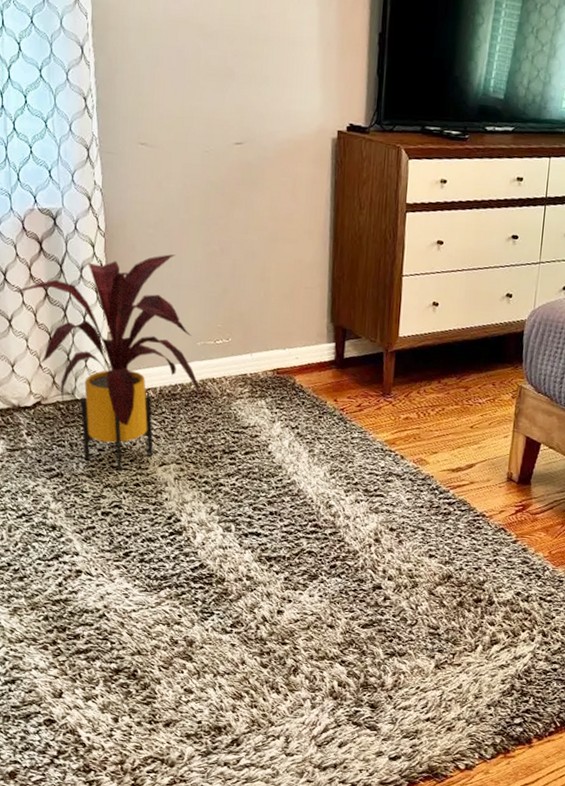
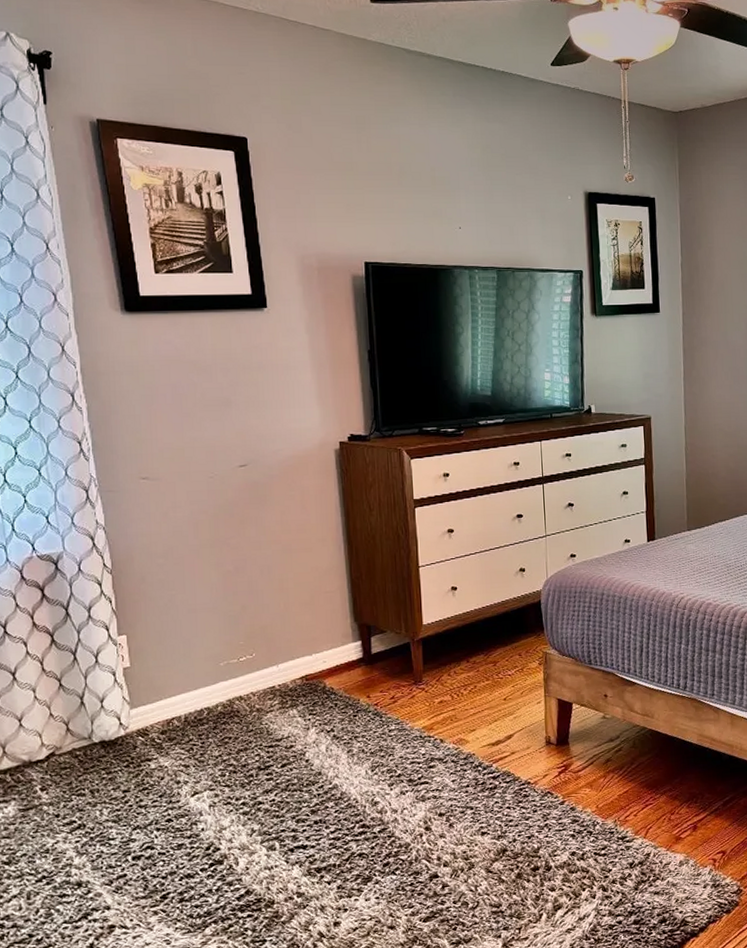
house plant: present [15,254,200,471] -> none [18,580,228,809]

